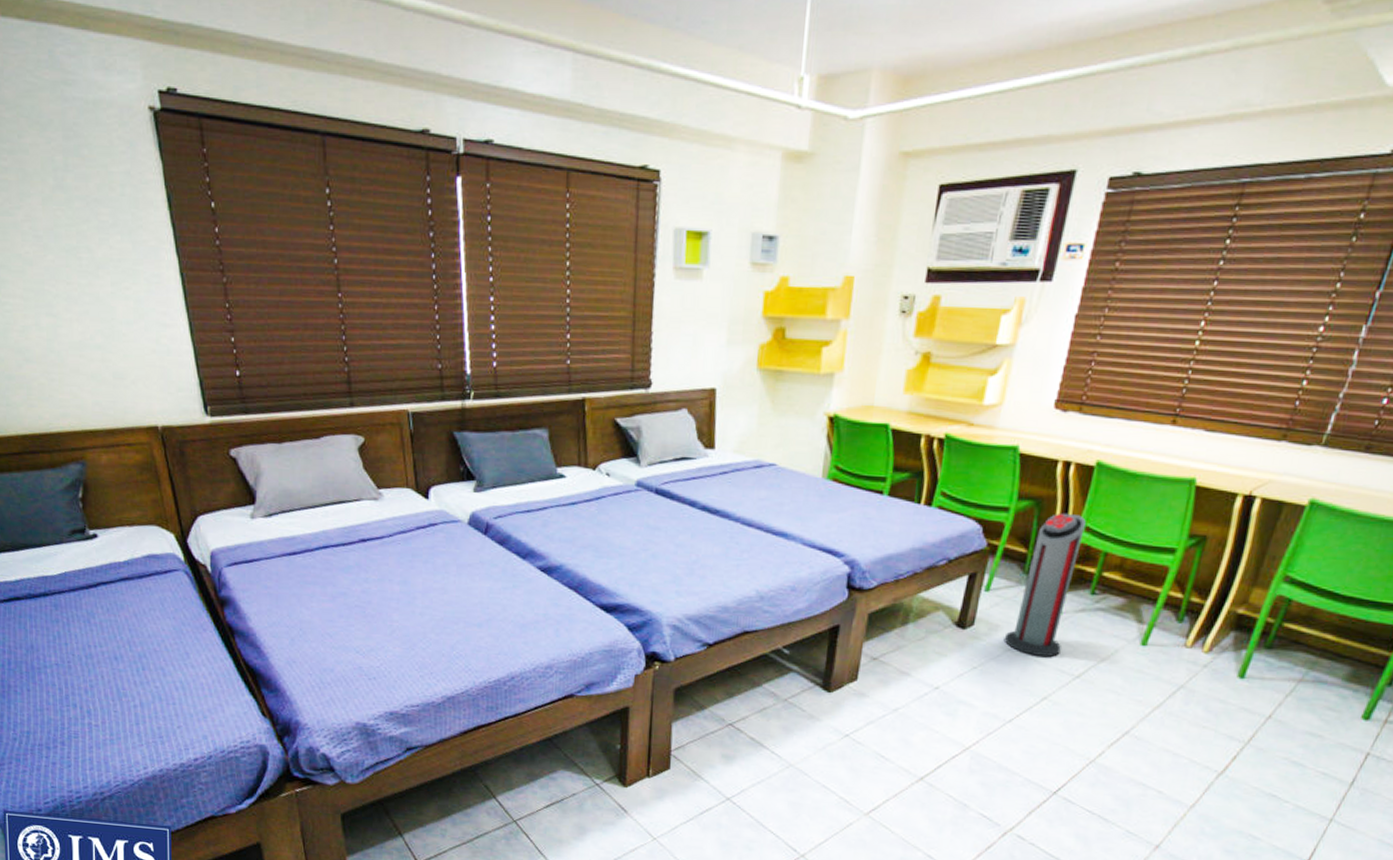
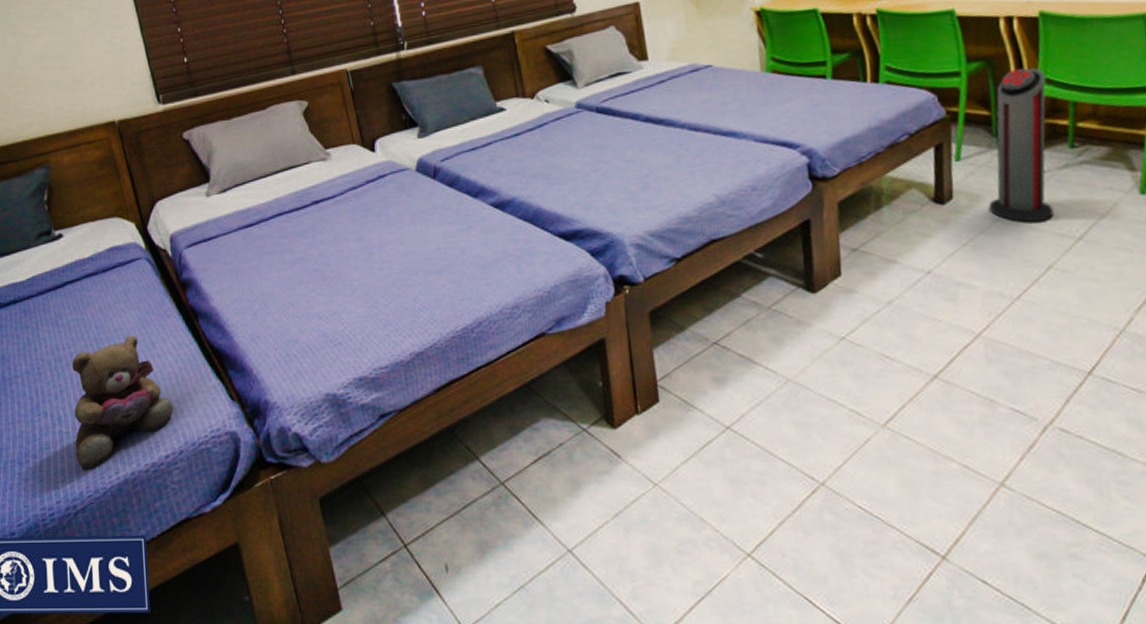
teddy bear: none [104,643,205,763] -> present [72,335,174,471]

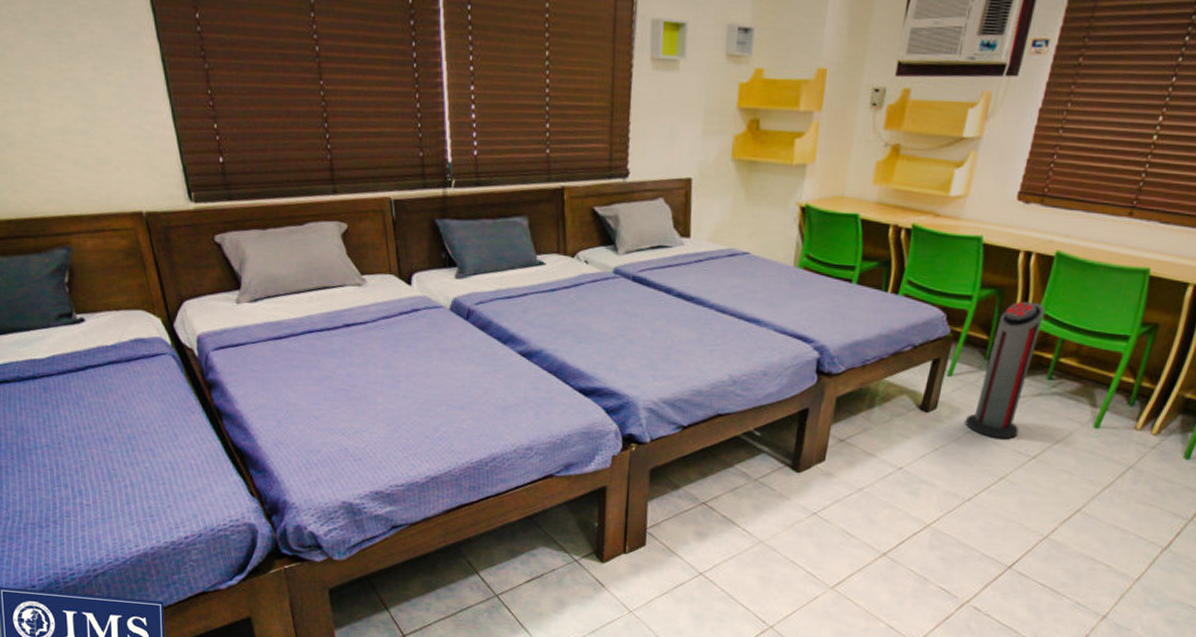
teddy bear: present [72,335,174,471] -> none [93,425,195,541]

